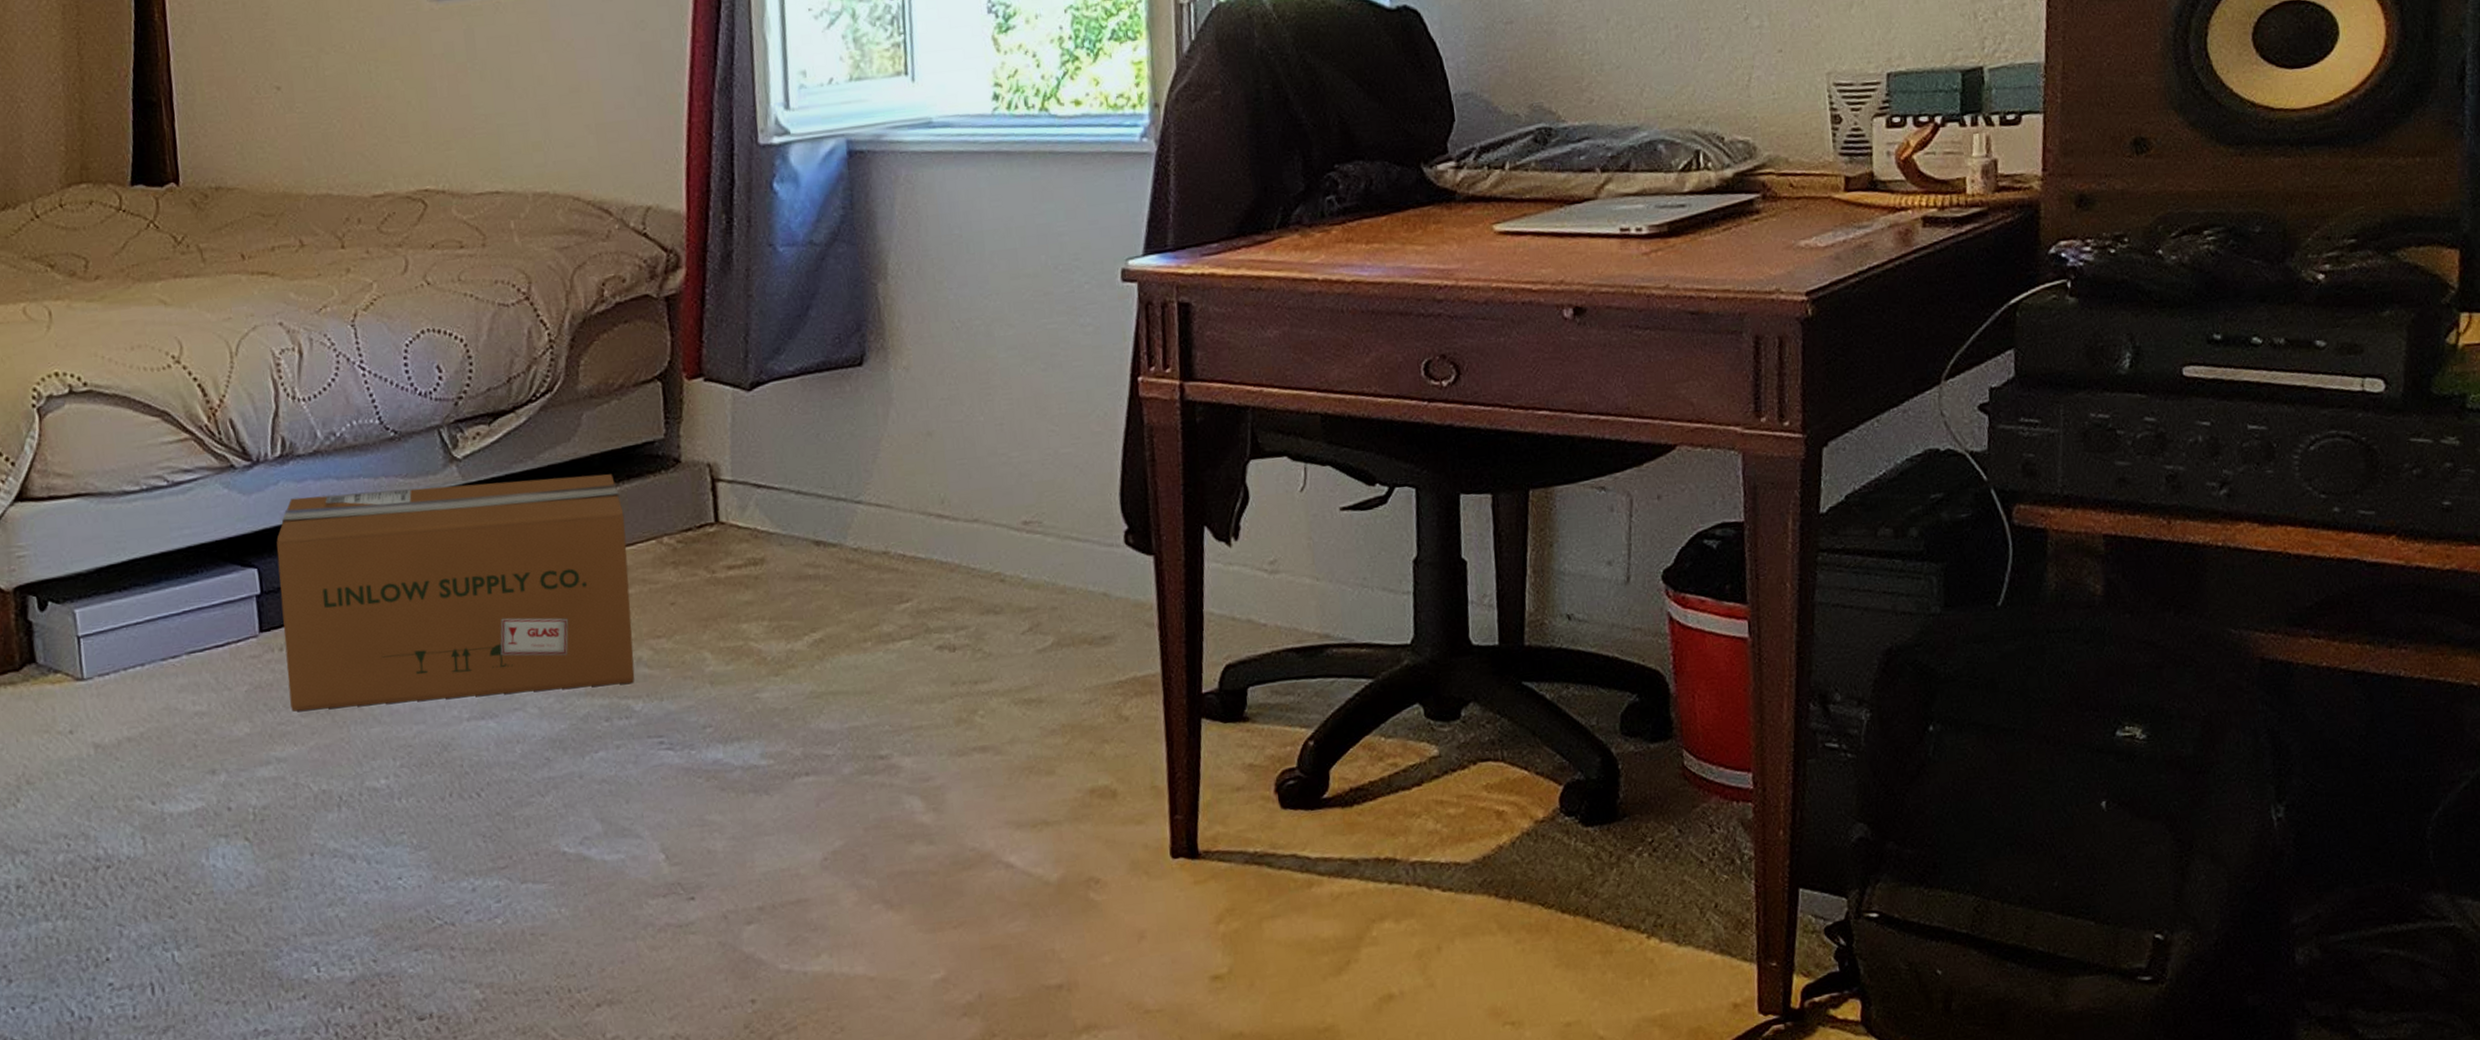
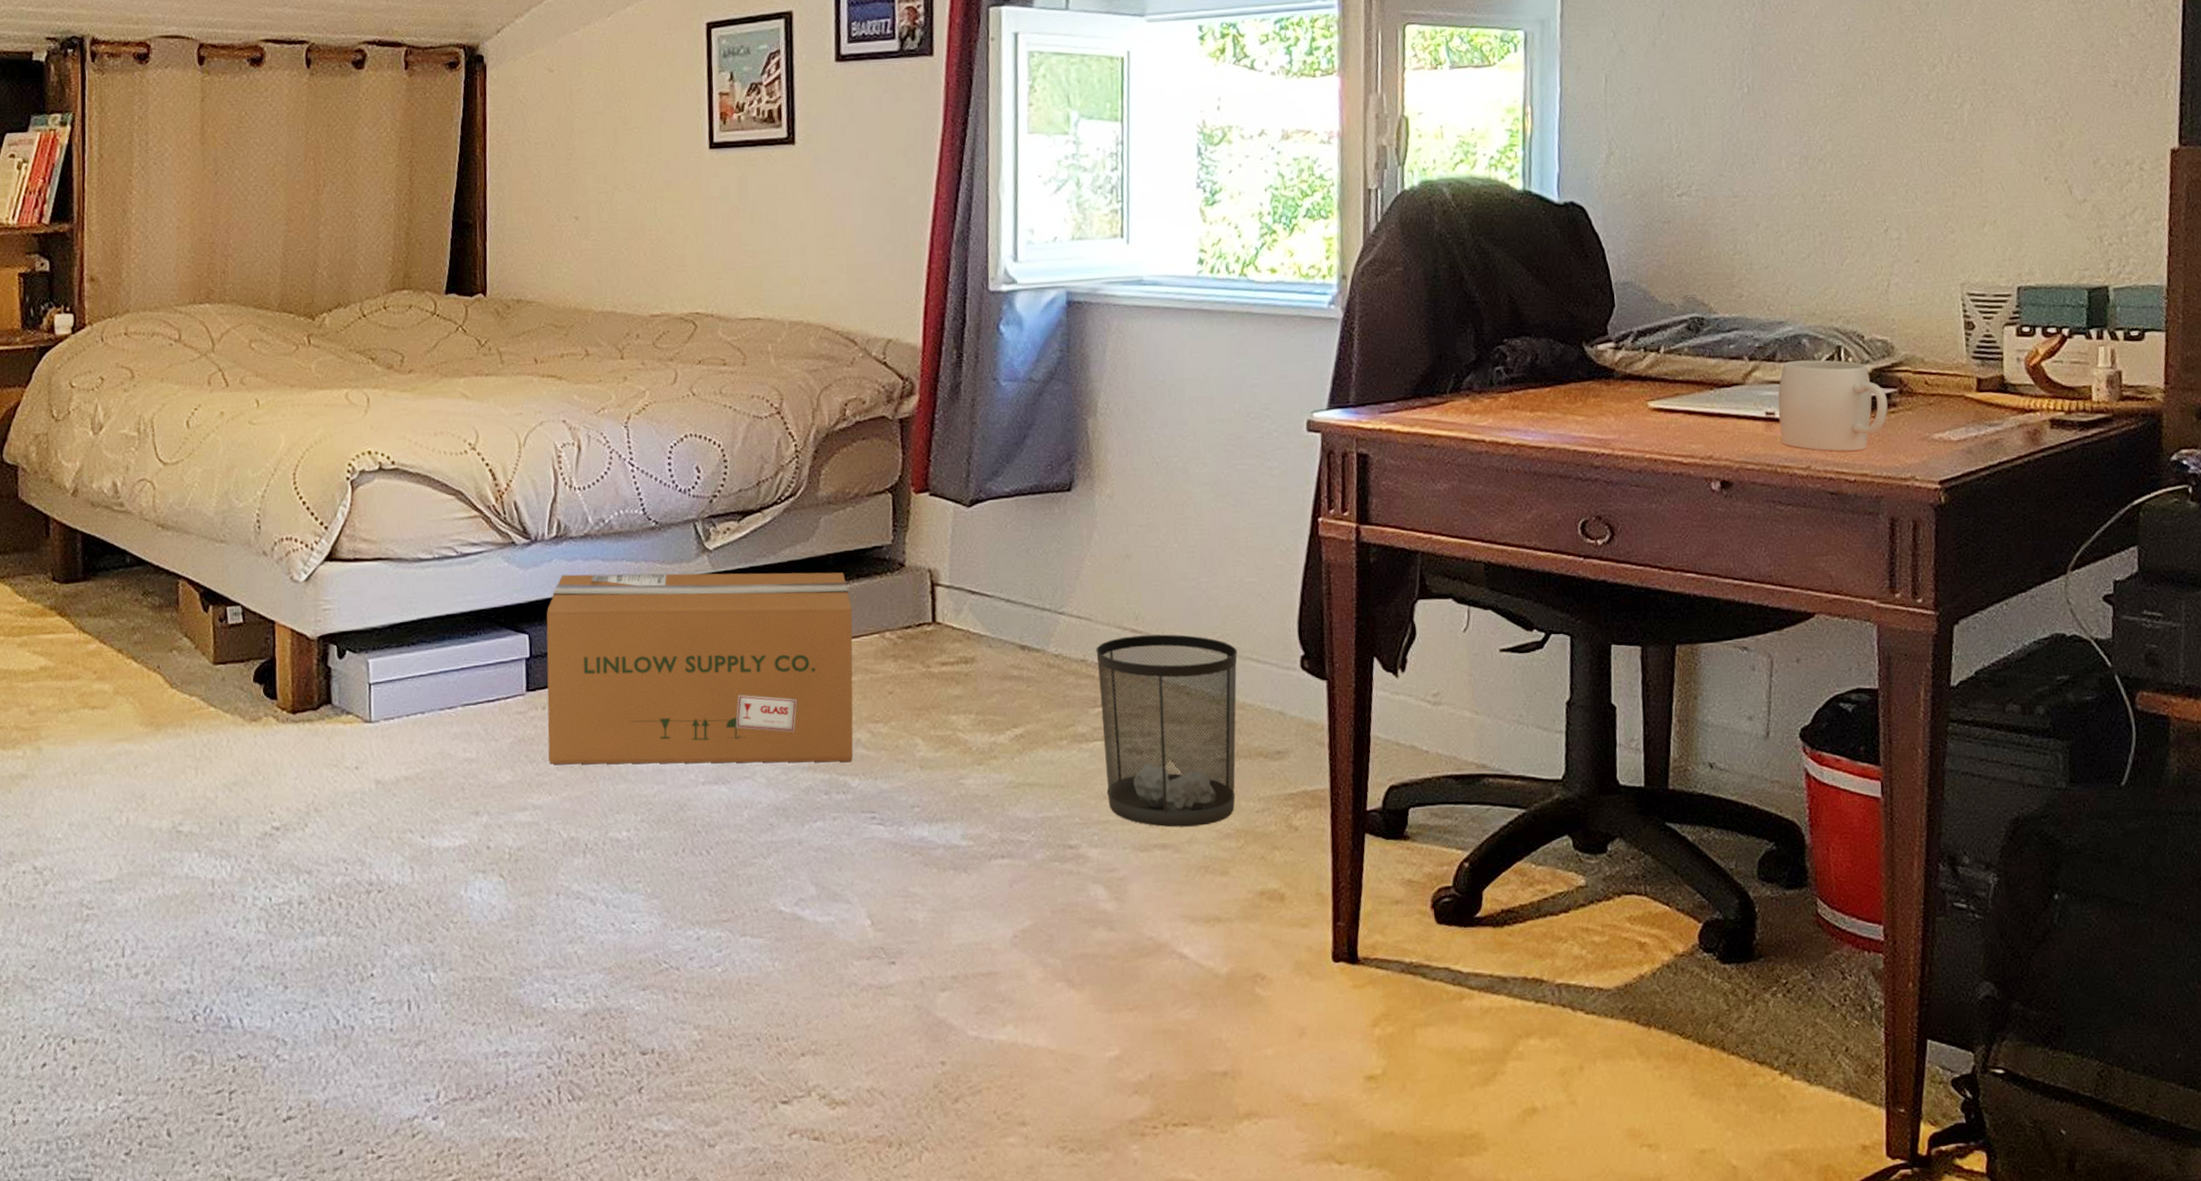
waste bin: none [899,516,1059,728] -> present [1096,634,1238,827]
mug: none [1633,166,1751,268] -> present [1778,360,1888,452]

